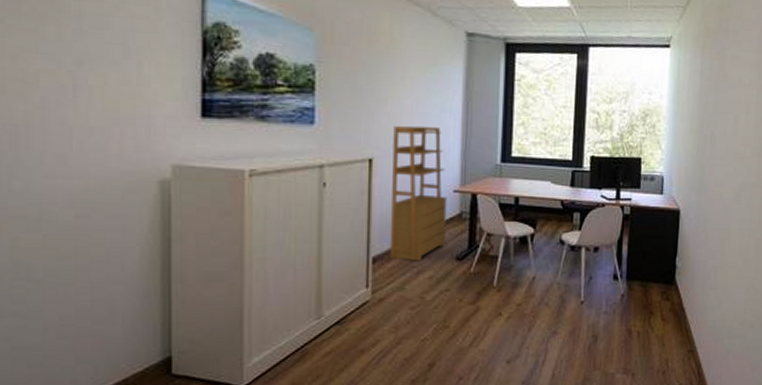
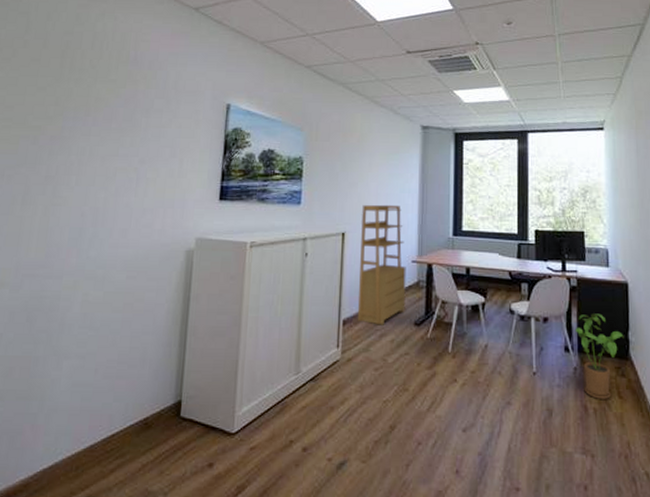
house plant: none [624,241,672,324] -> present [574,313,624,400]

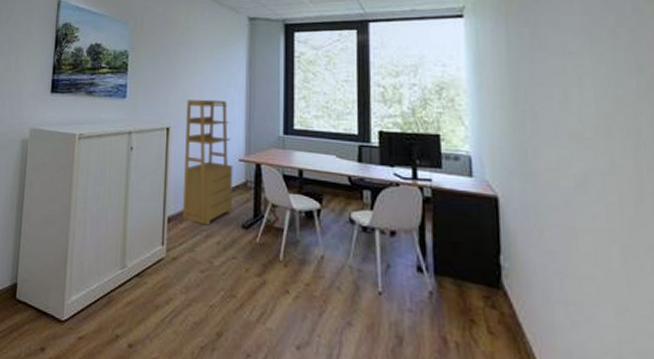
house plant: present [574,313,624,400] -> none [429,230,494,334]

